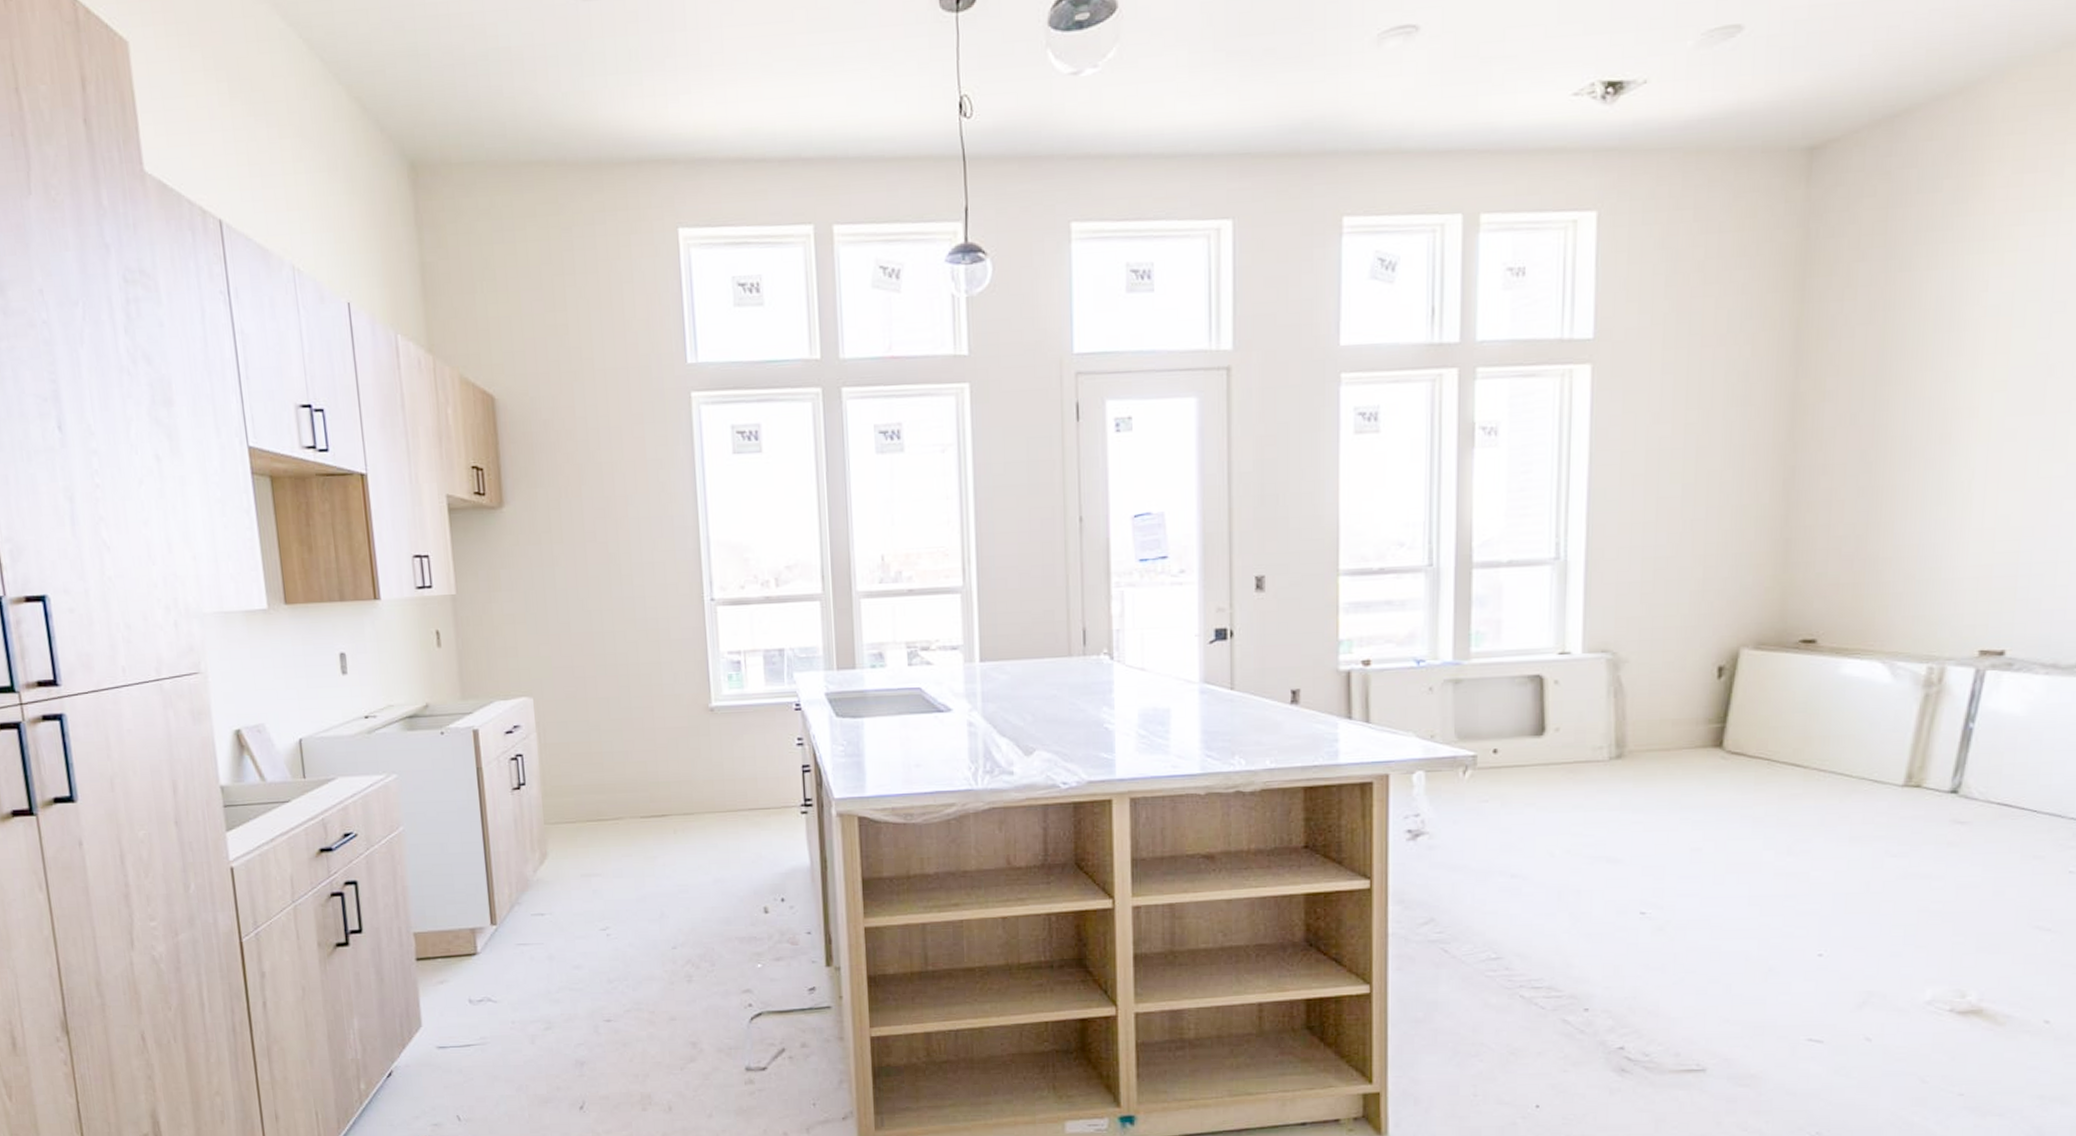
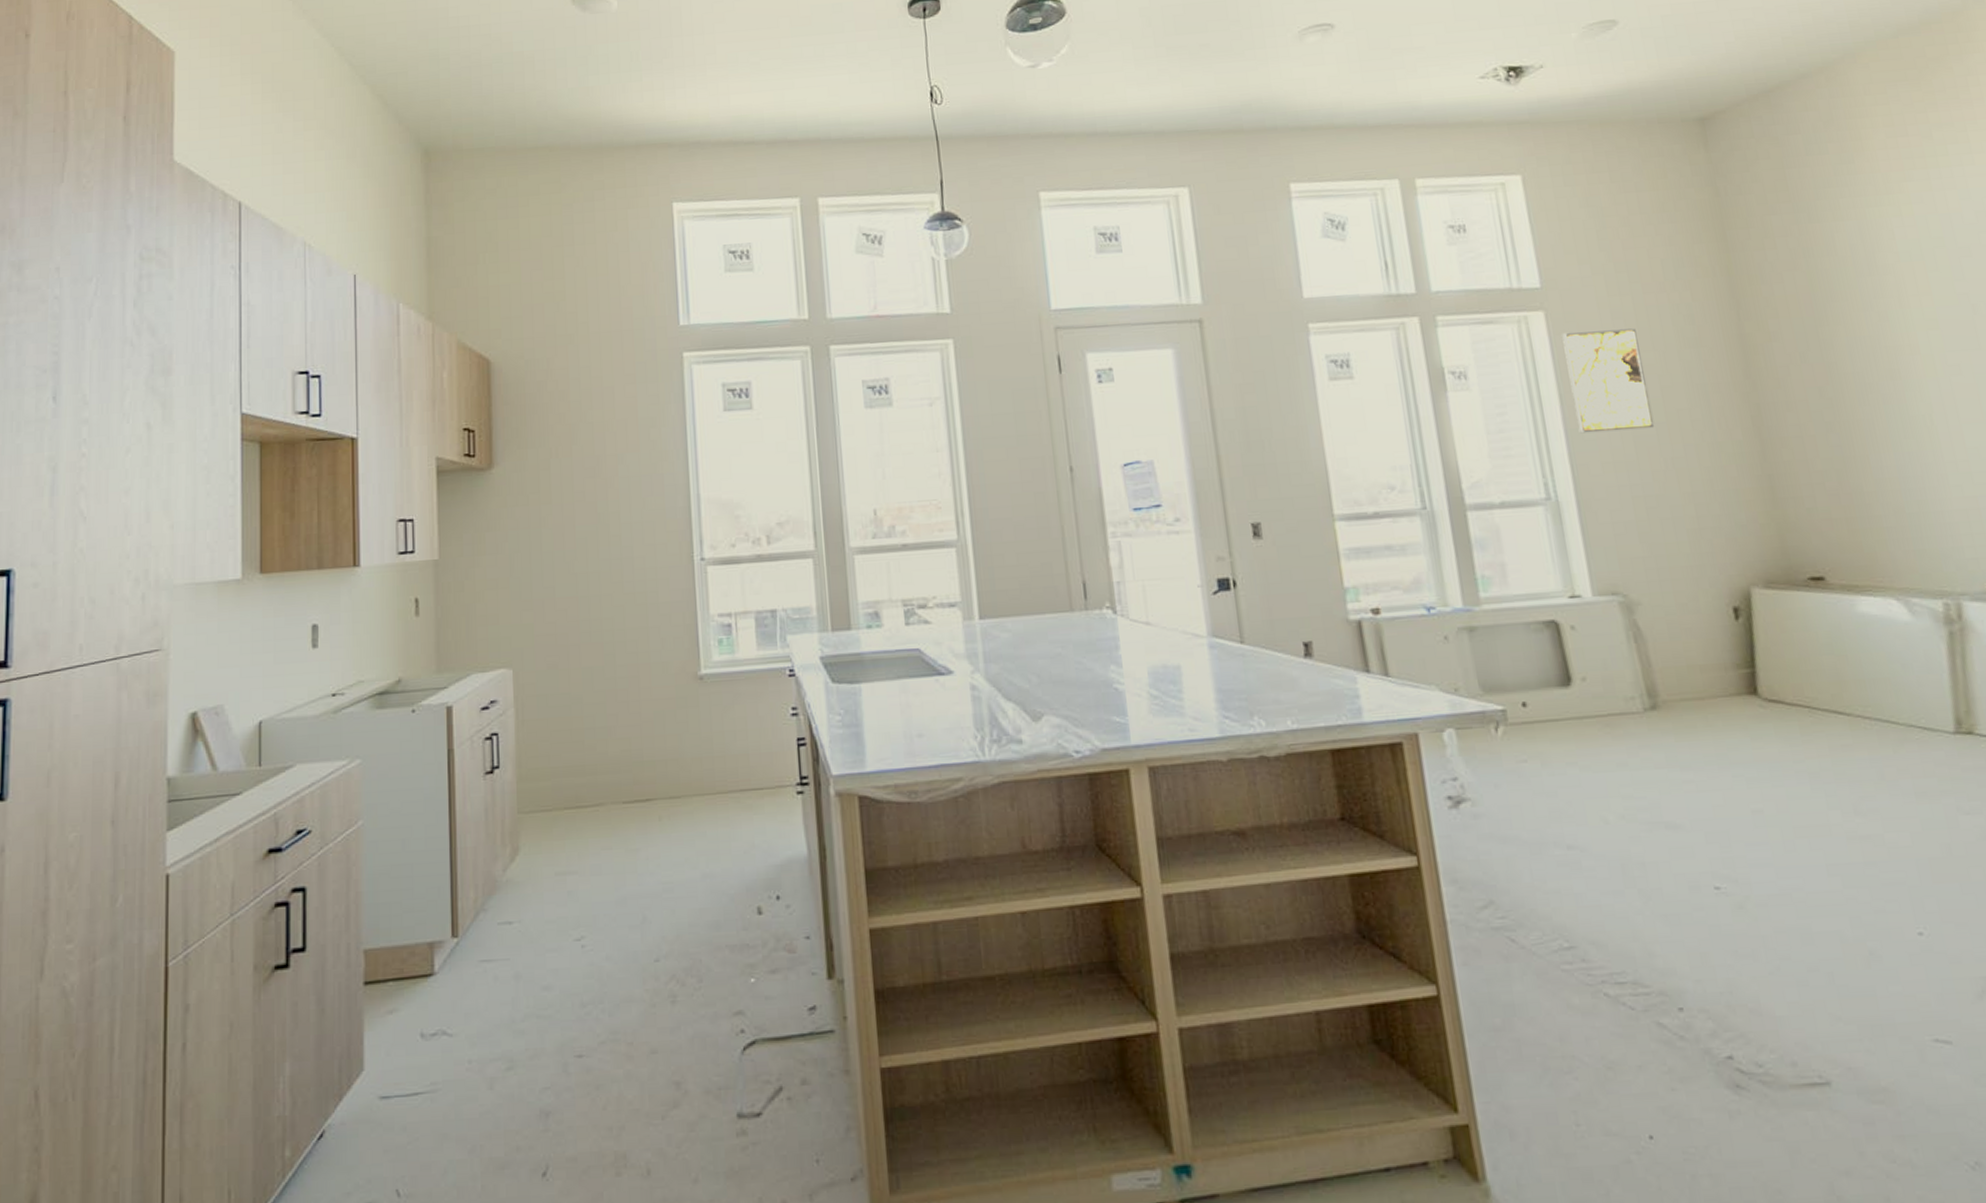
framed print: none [1602,384,1684,494] -> present [1562,328,1655,434]

